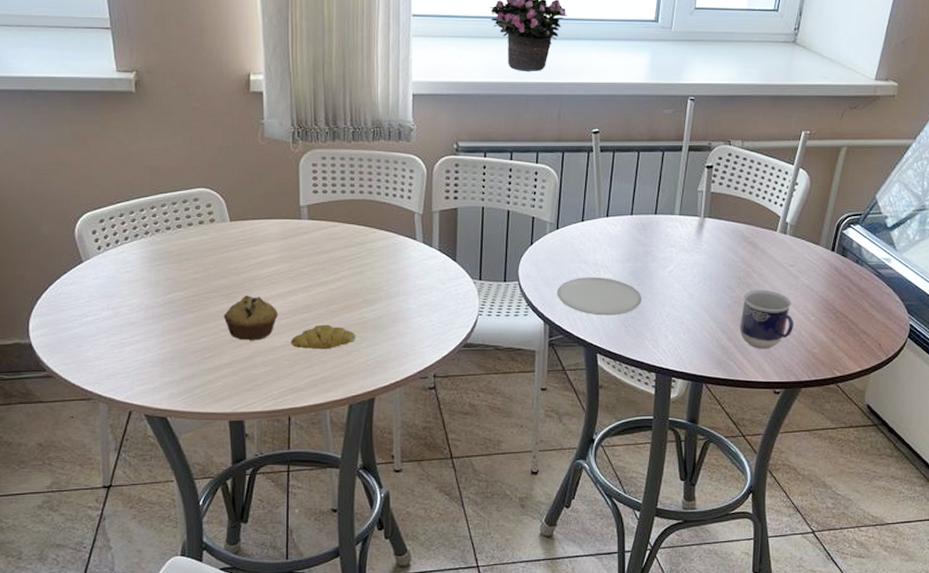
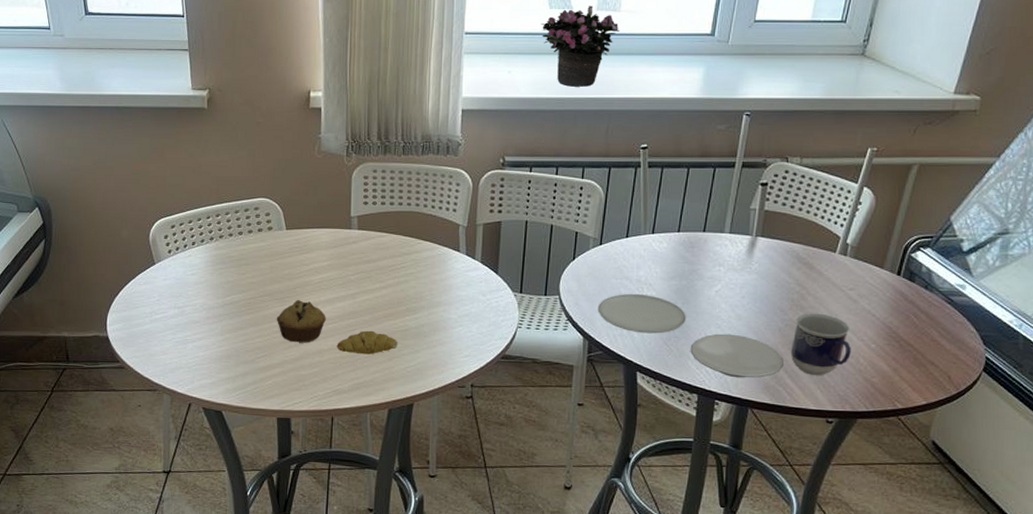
saucer: none [647,313,735,355] -> present [690,333,785,378]

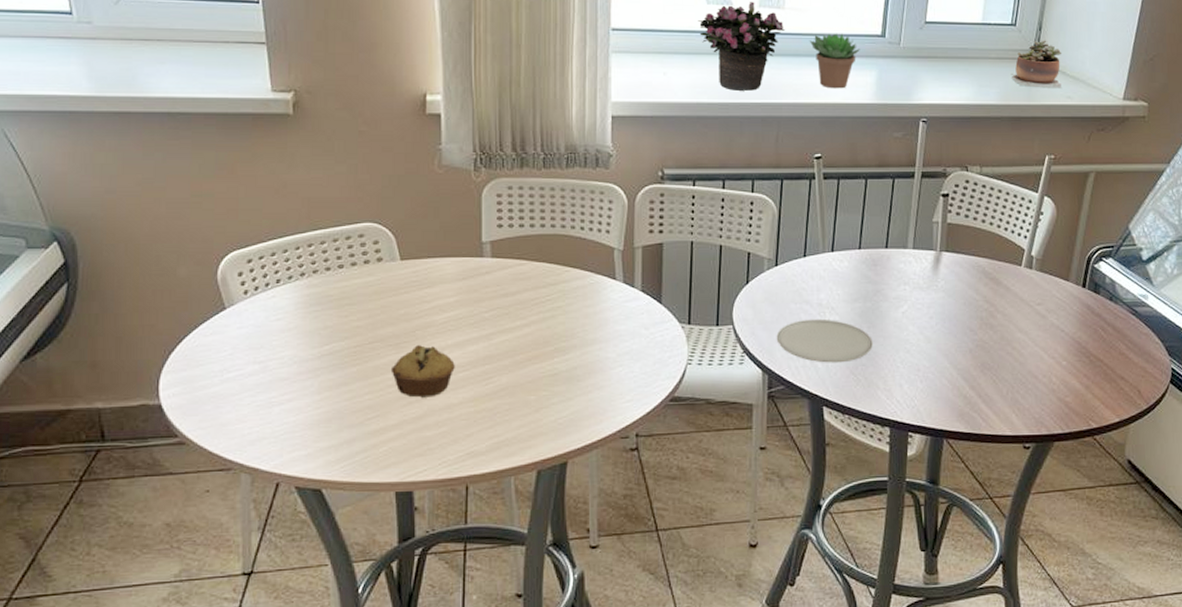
croissant: present [336,330,398,355] -> none [469,377,546,407]
succulent plant: none [641,33,690,85] -> present [809,33,860,89]
saucer: present [690,333,785,378] -> none [879,358,978,407]
cup: present [790,313,851,376] -> none [982,331,1043,399]
succulent plant: none [837,36,891,84] -> present [1011,40,1063,90]

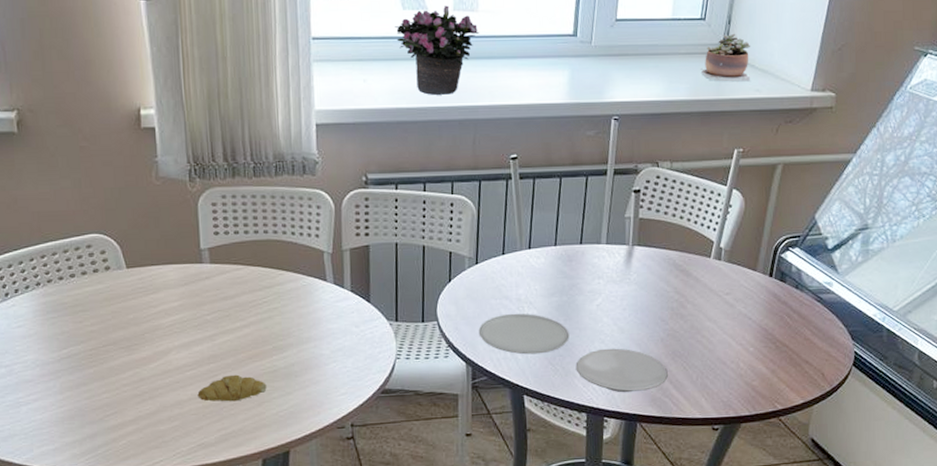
muffin: present [390,345,455,398] -> none [124,347,183,395]
croissant: none [469,377,546,407] -> present [197,374,267,402]
succulent plant: present [809,33,860,89] -> none [502,34,553,90]
saucer: none [879,358,978,407] -> present [575,348,669,393]

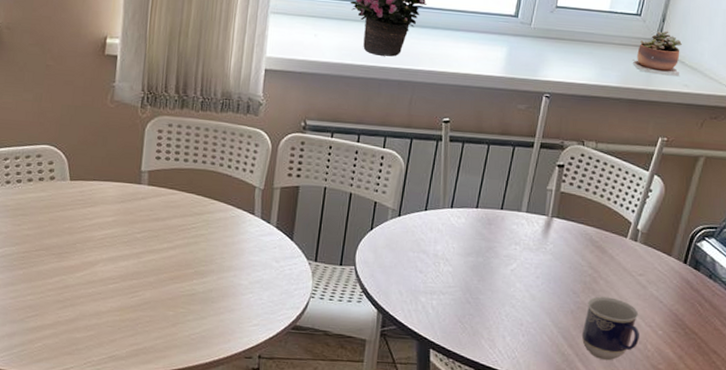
croissant: present [197,374,267,402] -> none [116,292,183,319]
plate: present [478,313,569,355] -> none [393,267,481,311]
saucer: present [575,348,669,393] -> none [484,313,576,360]
cup: none [673,320,731,384] -> present [581,296,639,361]

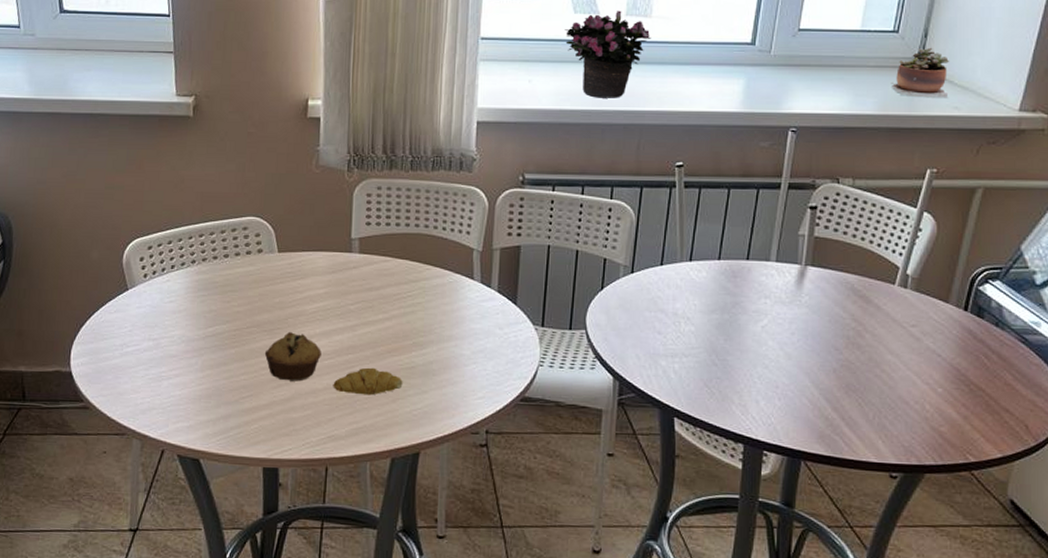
muffin: none [51,256,107,304] -> present [264,332,321,382]
croissant: none [116,292,183,319] -> present [333,367,403,396]
cup: present [581,296,639,361] -> none [847,352,915,424]

